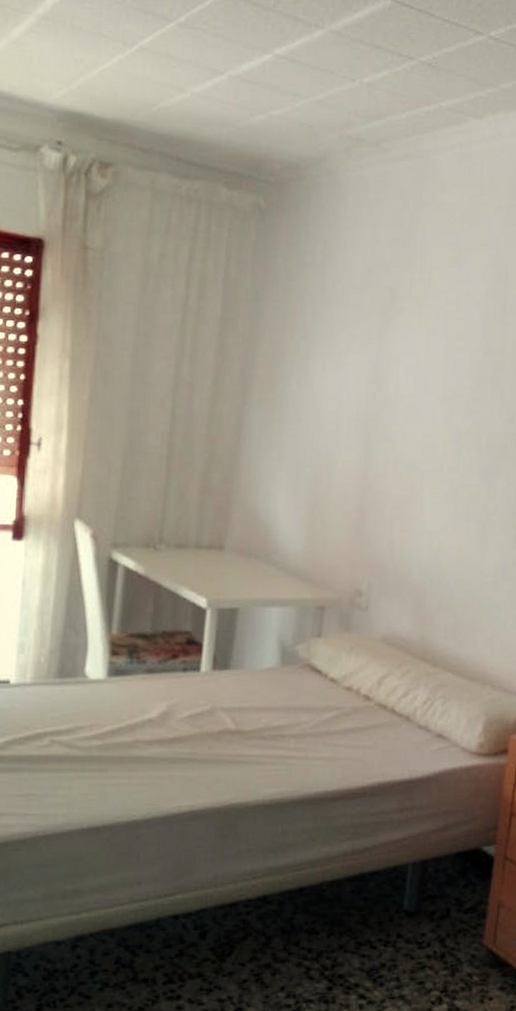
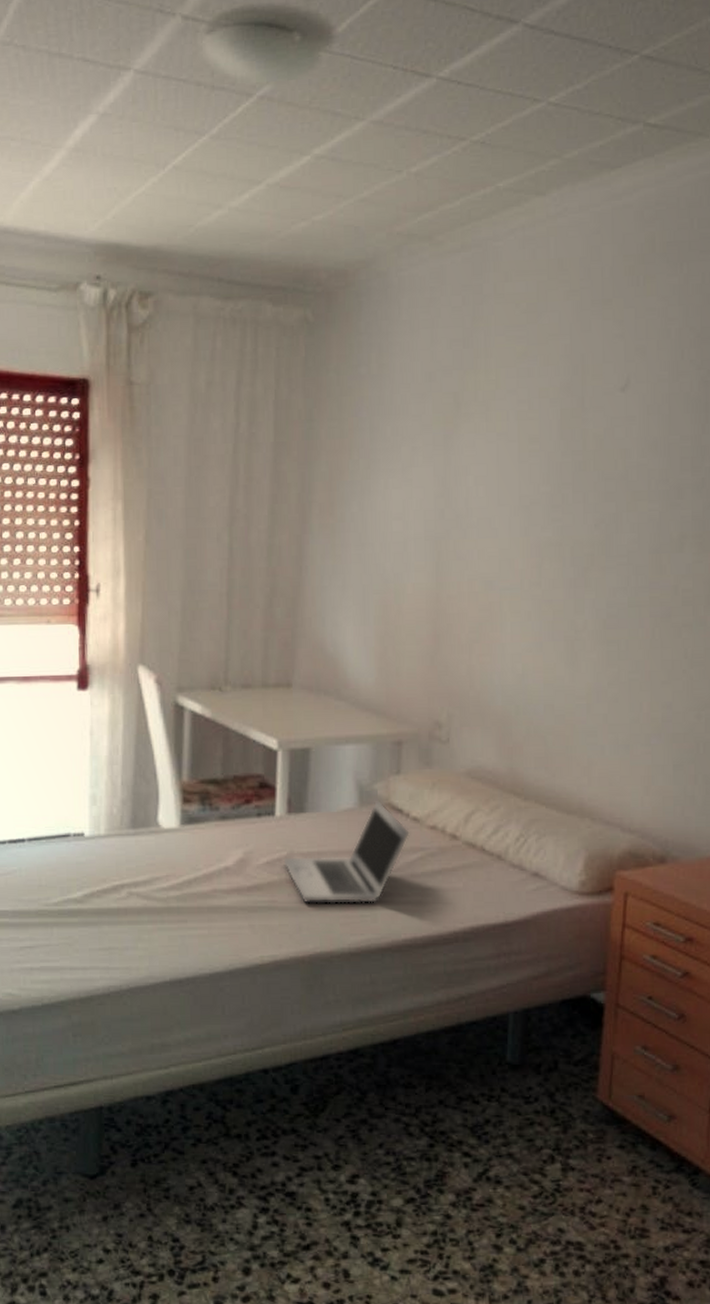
laptop: none [206,660,327,758] -> present [284,800,410,904]

